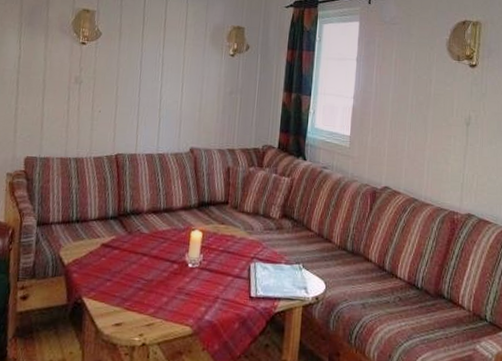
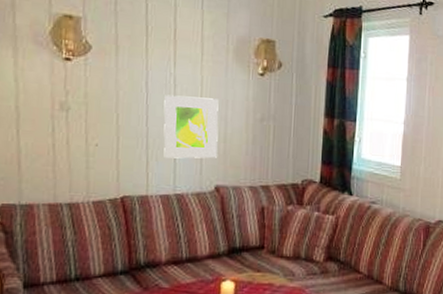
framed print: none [150,72,197,125] -> present [163,95,219,159]

